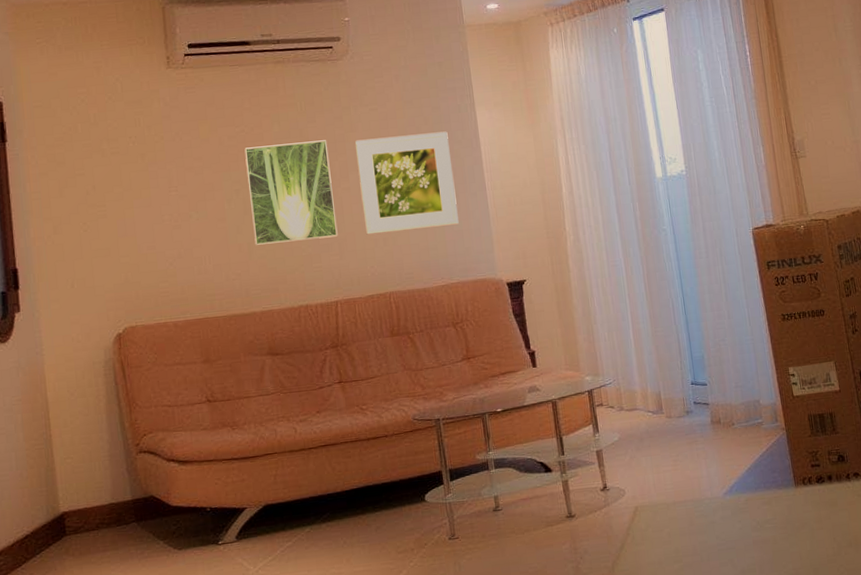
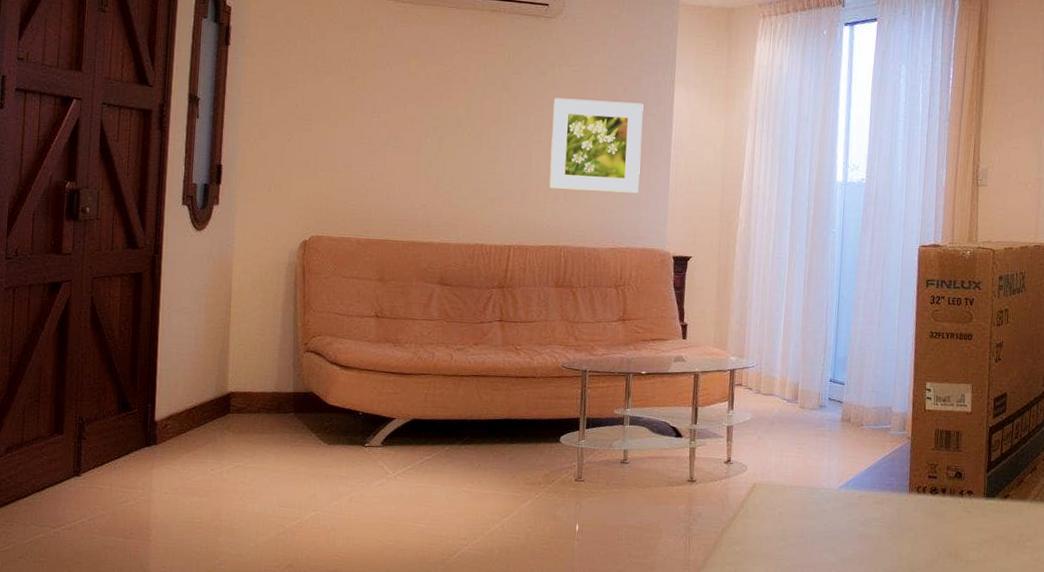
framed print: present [244,140,338,245] -> none [443,87,527,186]

